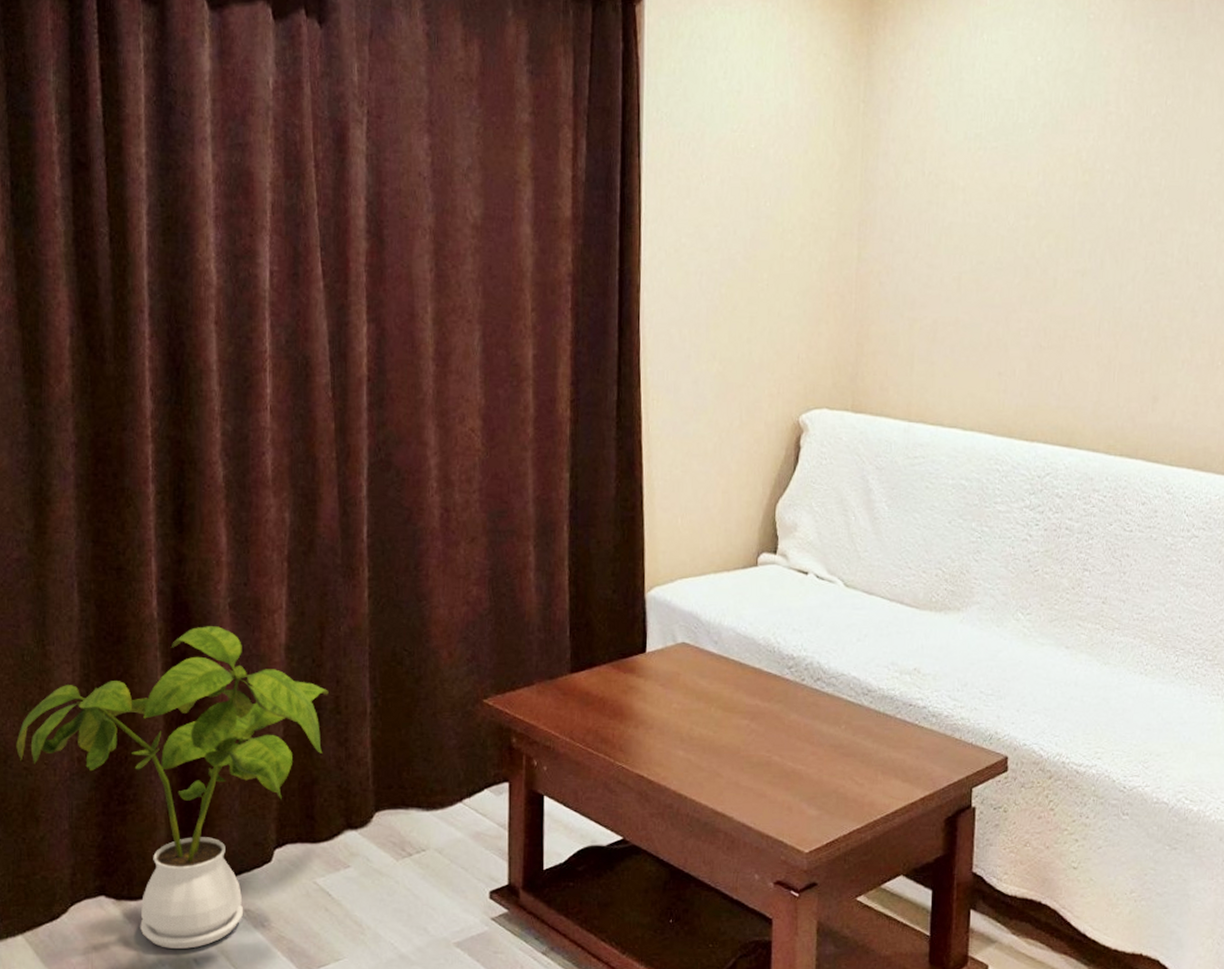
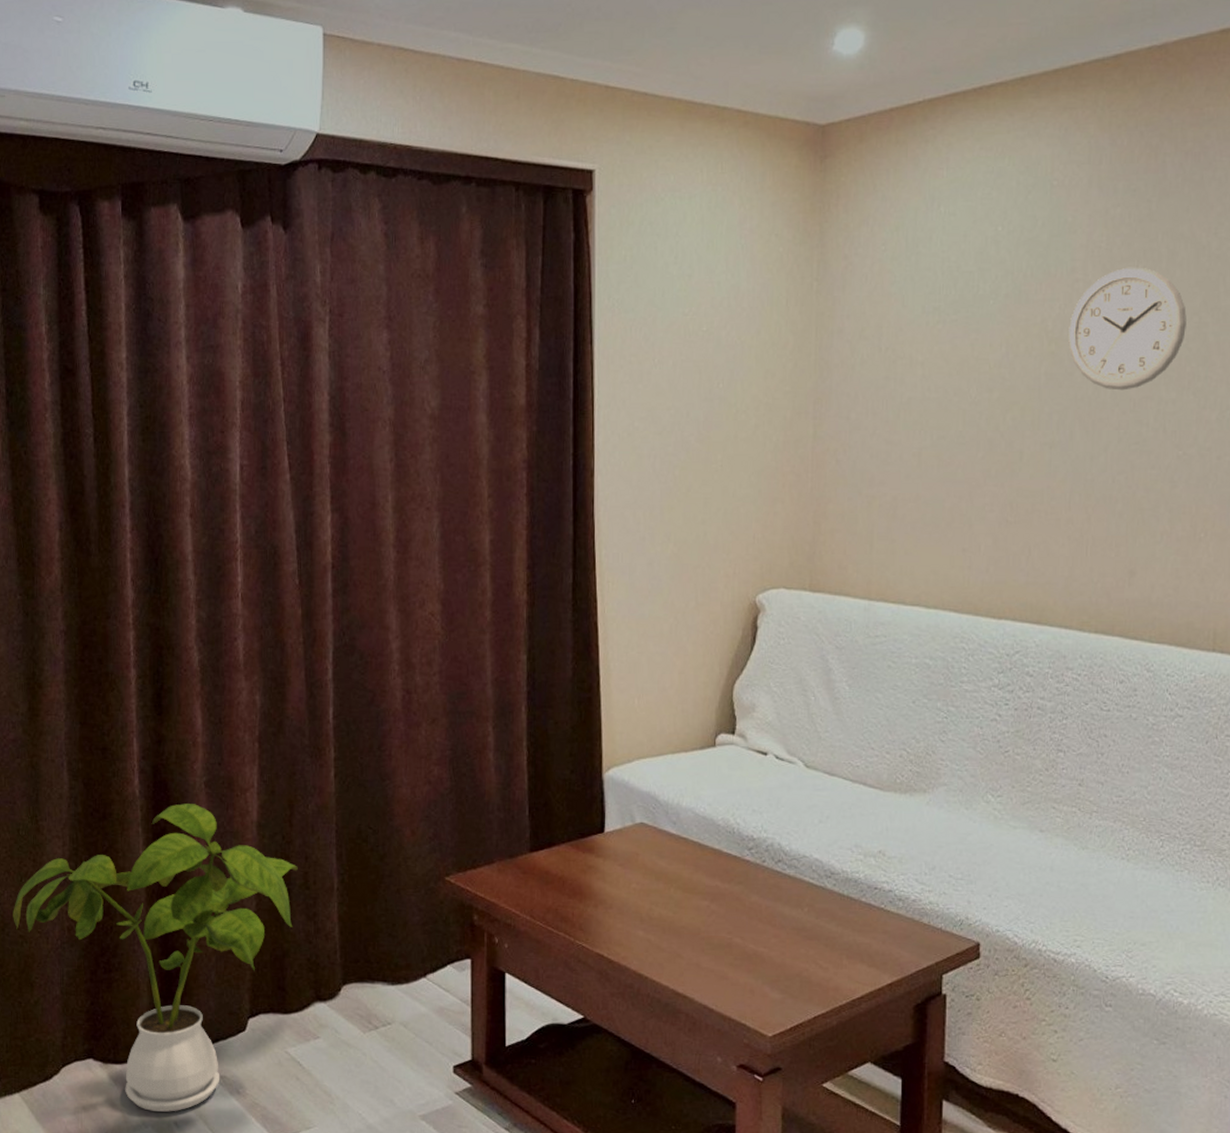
wall clock: none [1101,102,1210,222] -> present [1068,267,1186,391]

